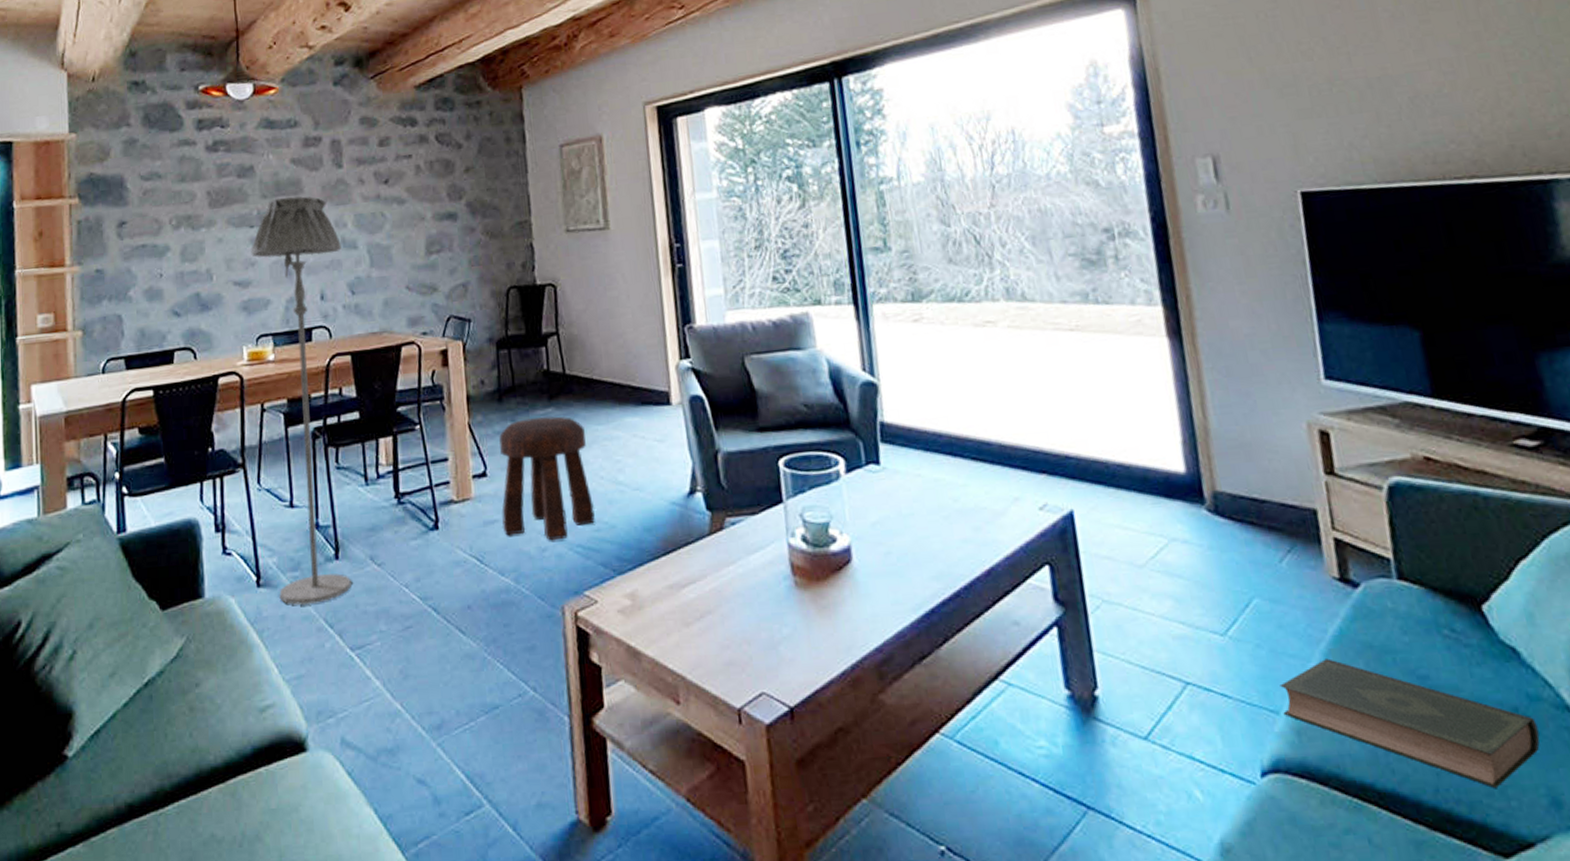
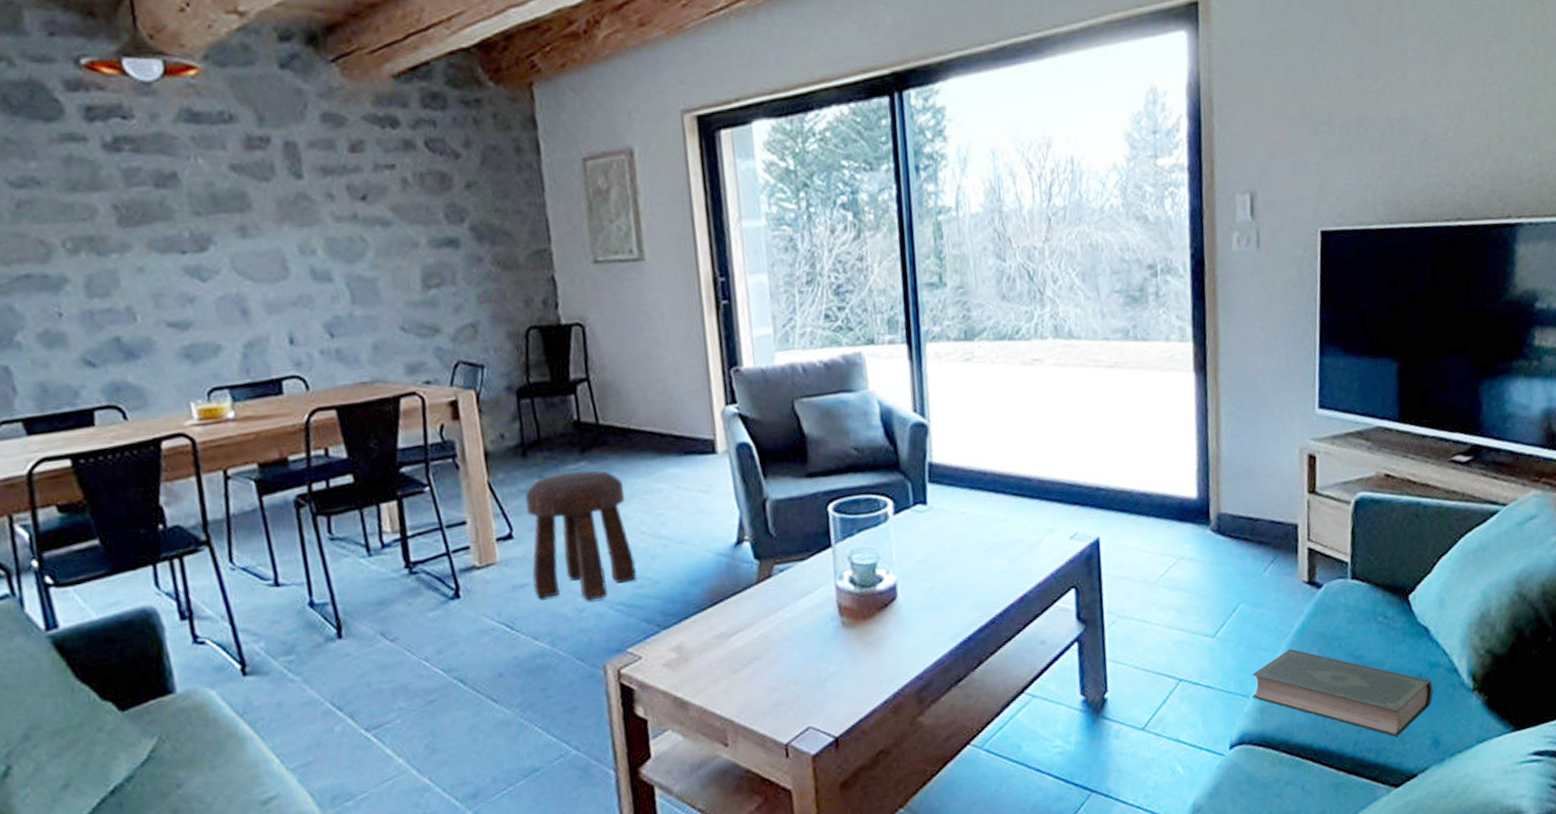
floor lamp: present [251,196,351,605] -> none [186,214,361,691]

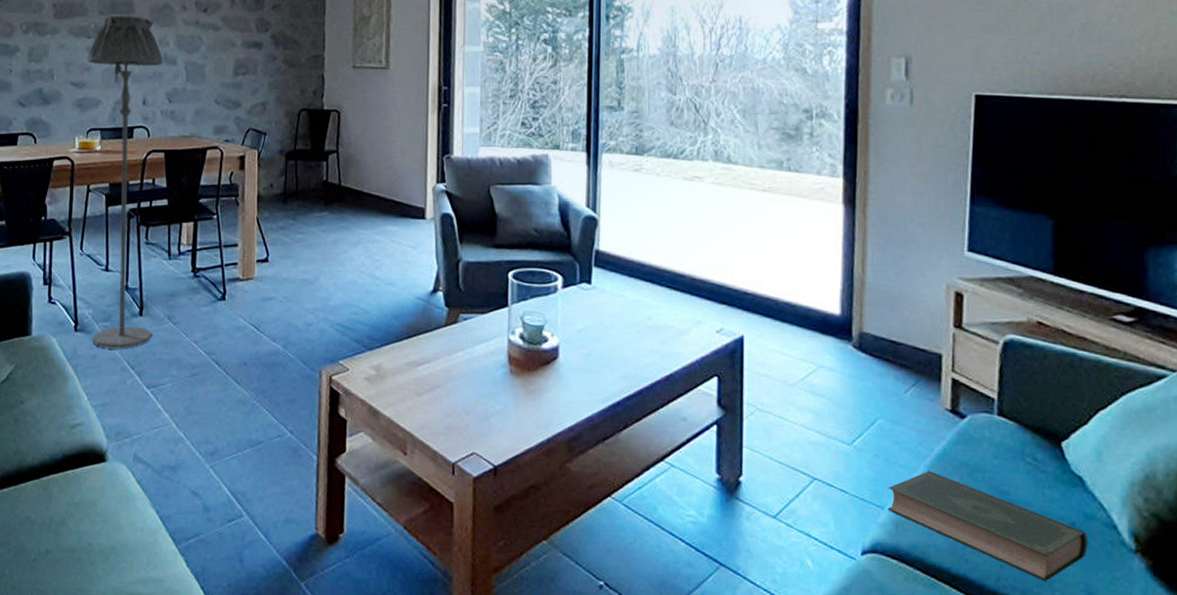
floor lamp: none [186,214,361,691] -> present [87,15,163,349]
stool: present [525,470,637,602] -> none [278,219,354,318]

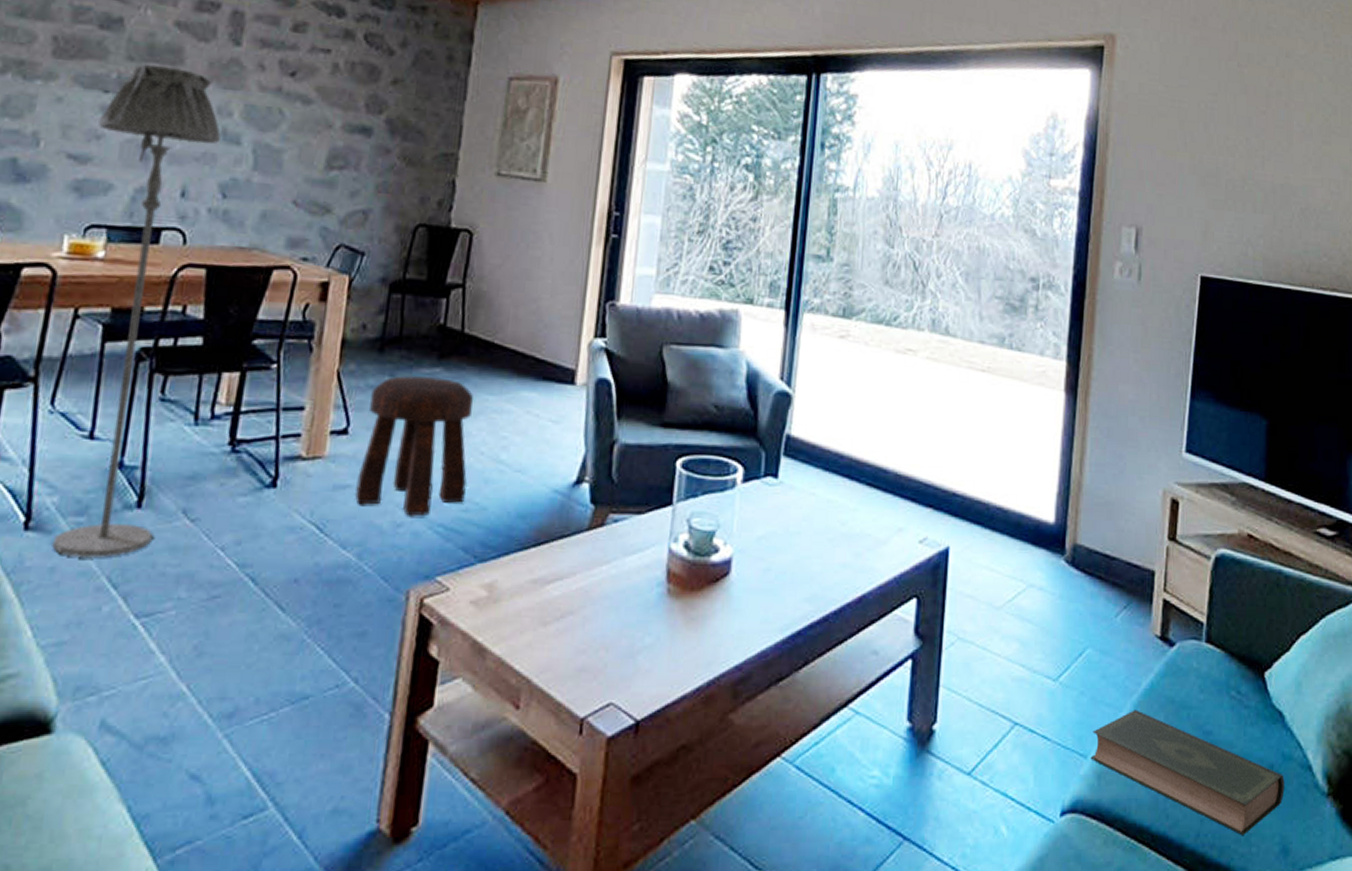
stool: none [278,219,354,318] -> present [355,376,474,517]

